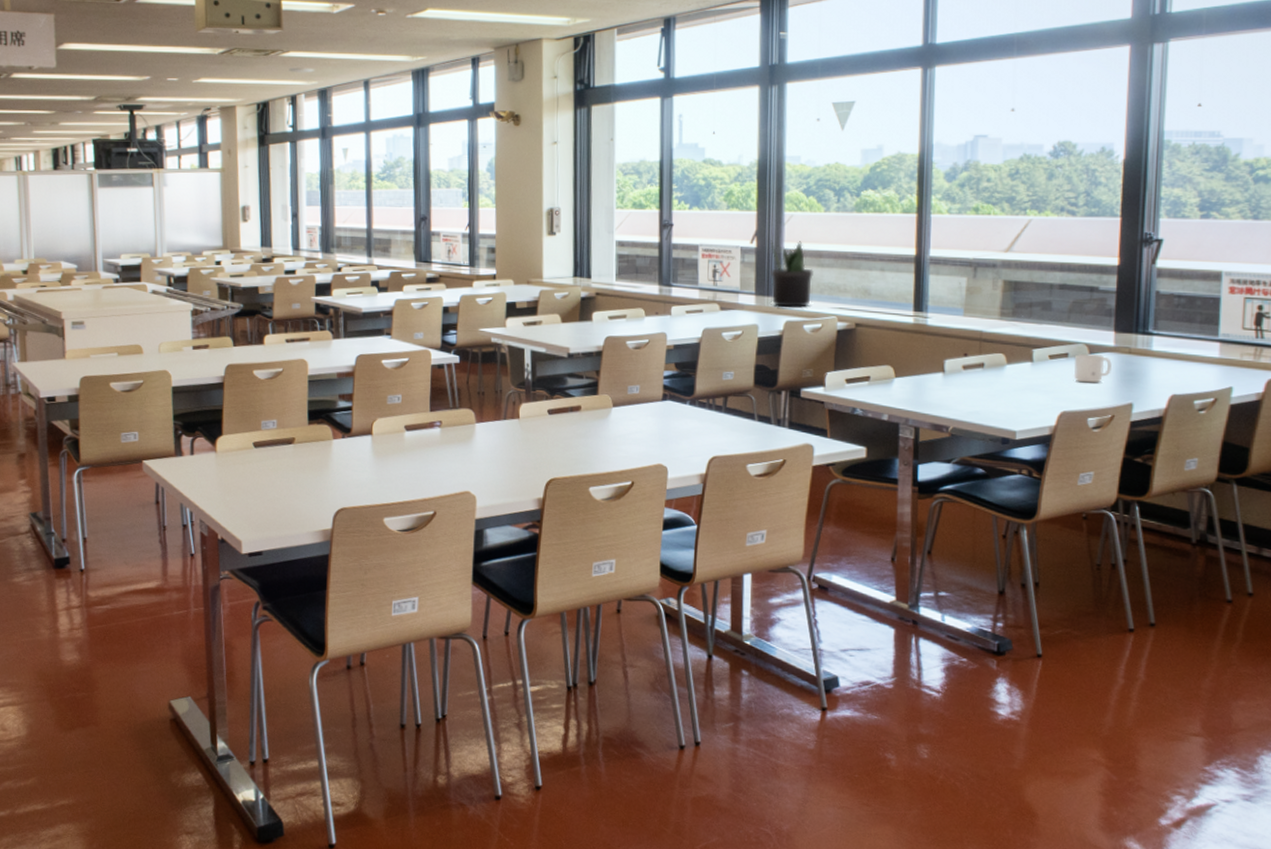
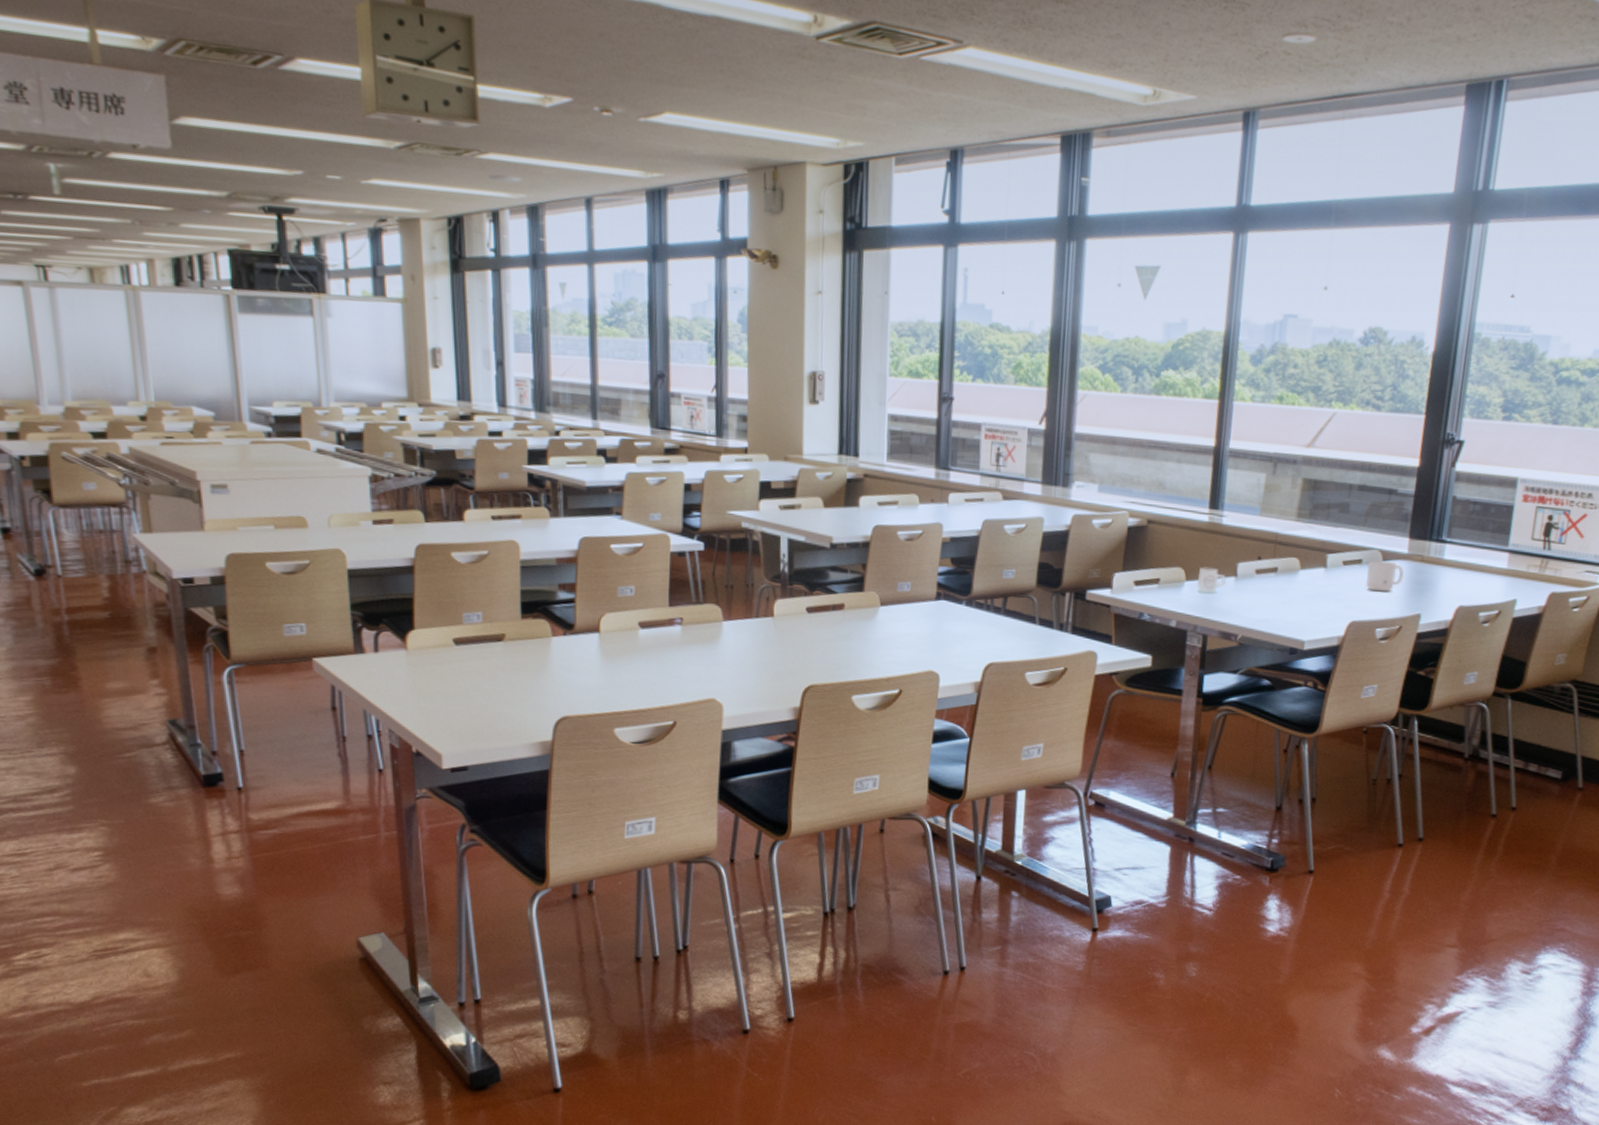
planter: present [770,240,814,307] -> none [1059,422,1106,500]
mug: none [906,364,934,389] -> present [1196,567,1226,594]

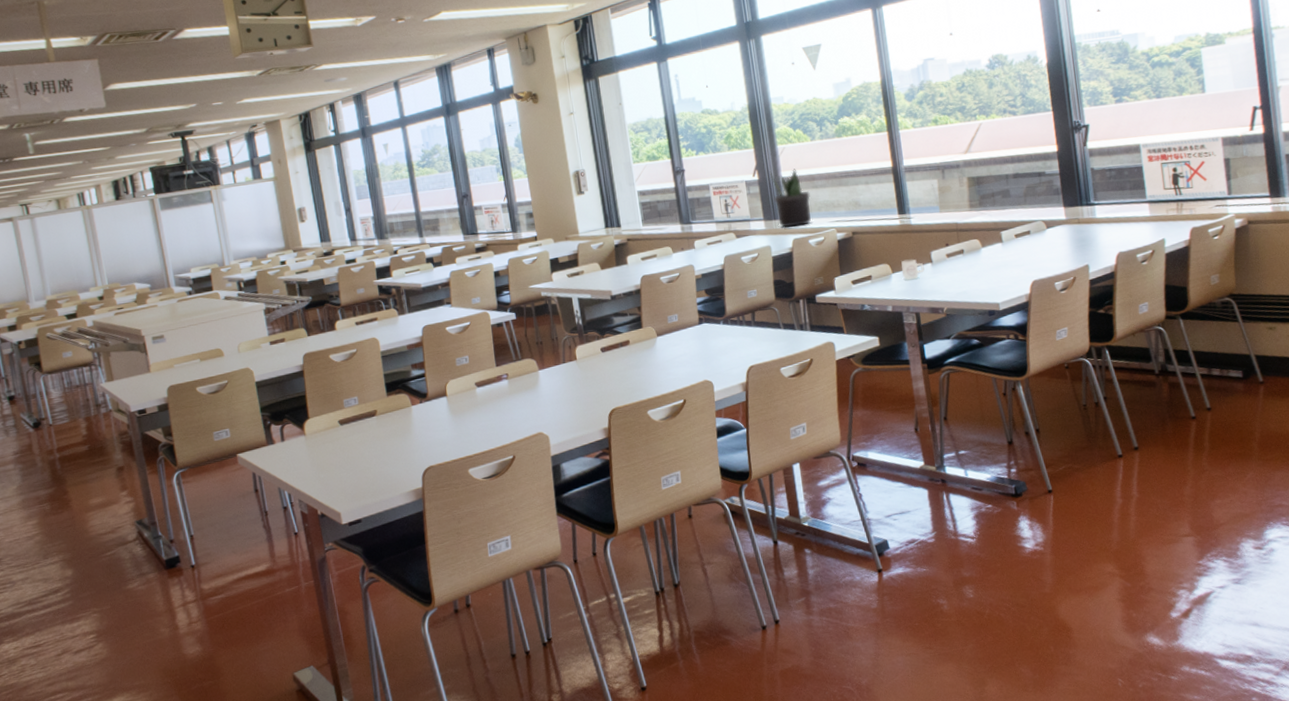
planter: none [1059,422,1106,500] -> present [770,169,811,228]
mug: present [1365,559,1404,592] -> none [1035,228,1067,254]

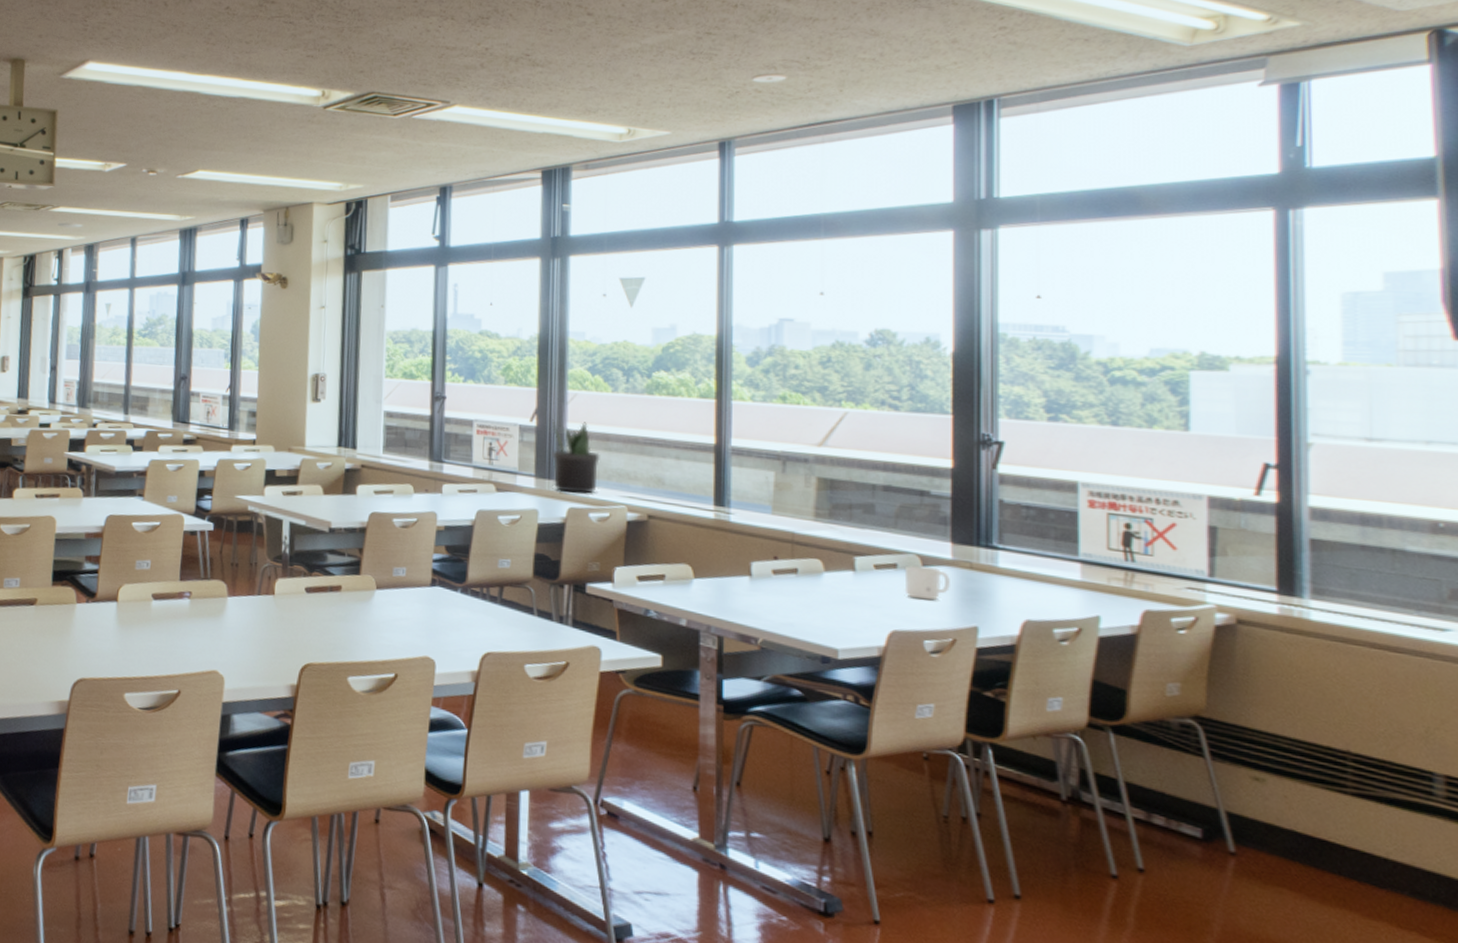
mug: present [901,259,925,281] -> none [707,564,739,593]
mug: none [1035,228,1067,254] -> present [904,564,950,601]

